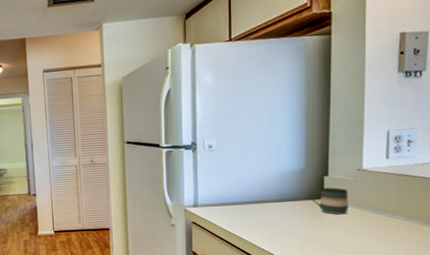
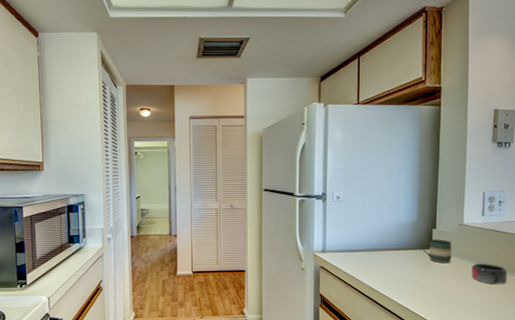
mug: none [374,213,420,237] -> present [471,263,508,285]

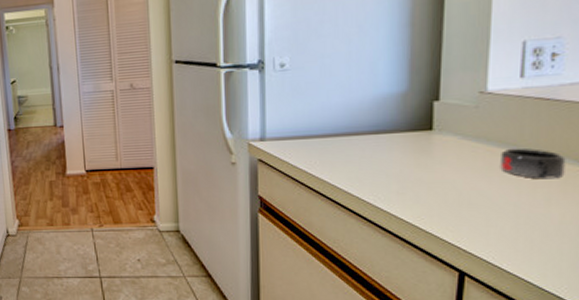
mug: present [420,239,452,264] -> none [412,115,467,151]

